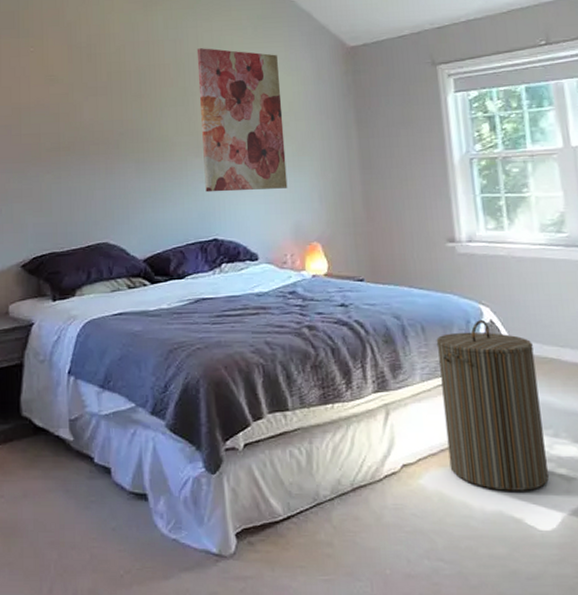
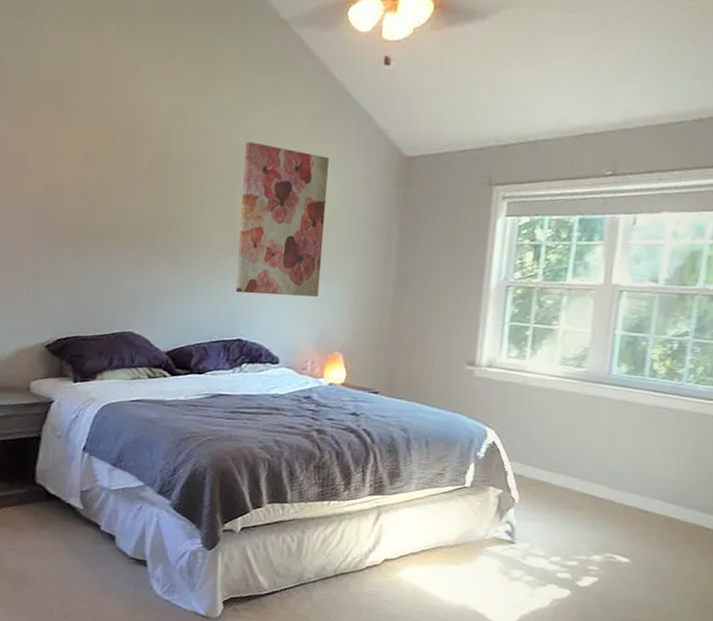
laundry hamper: present [436,320,549,491] -> none [427,441,528,592]

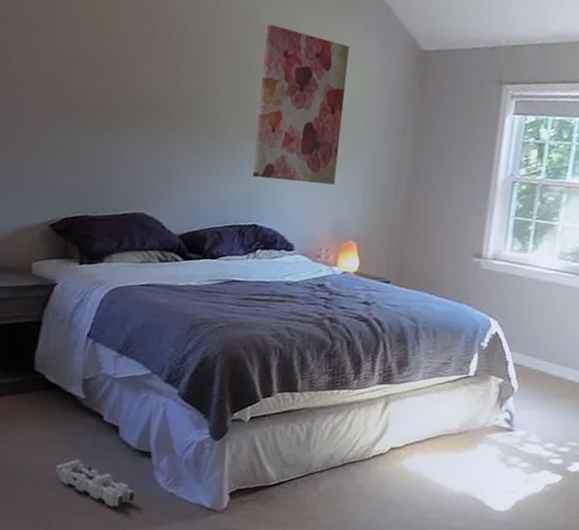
toy train: none [57,566,132,612] -> present [54,459,134,507]

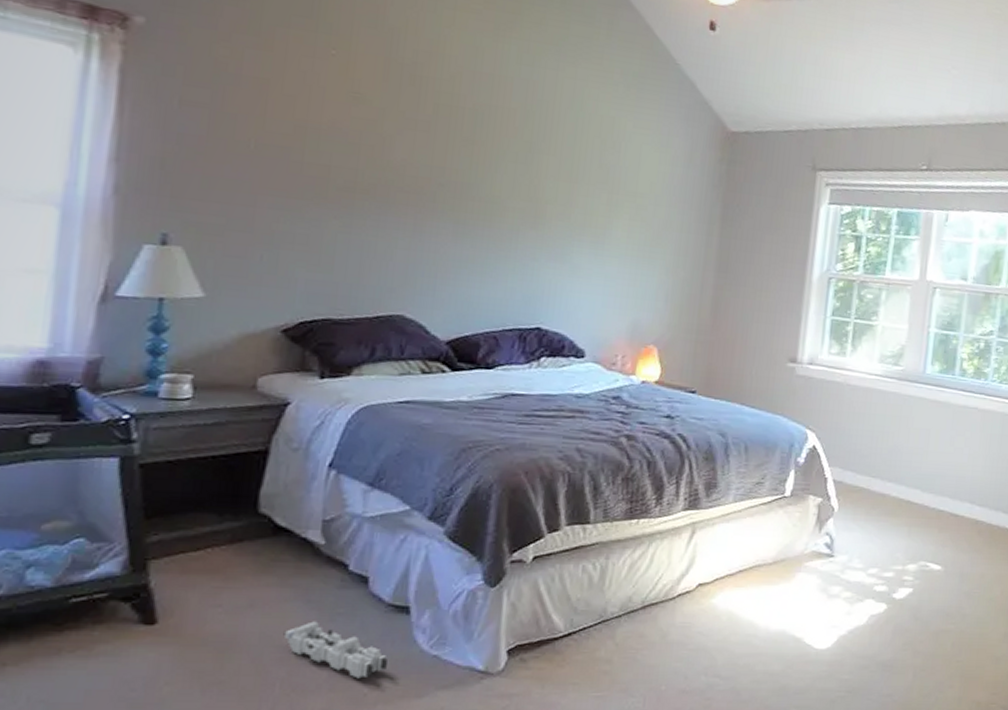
wall art: present [252,24,349,185] -> none [536,97,648,281]

